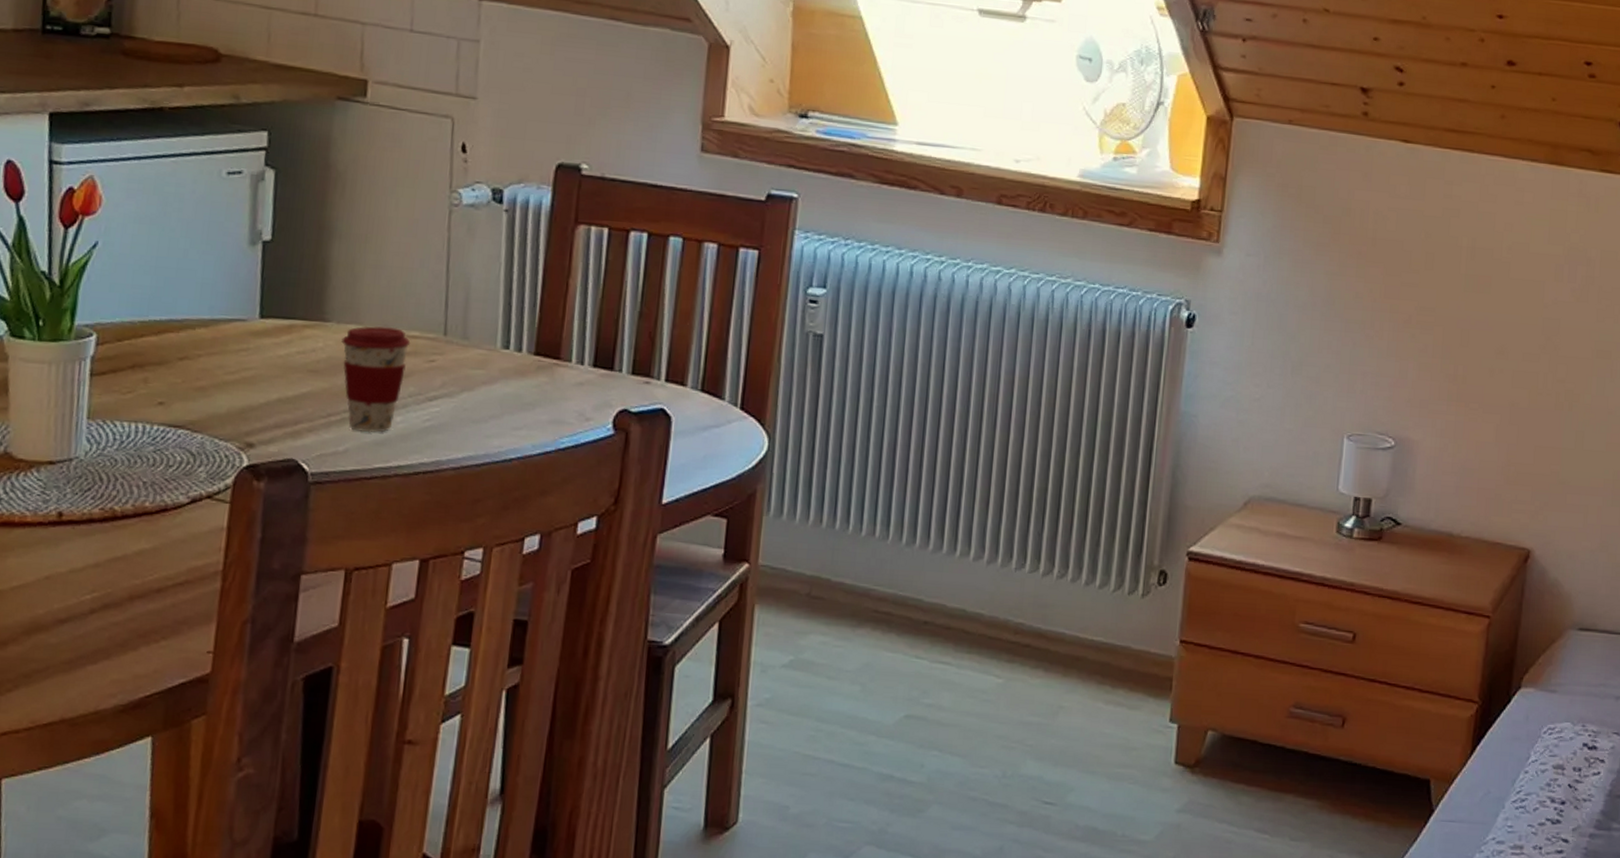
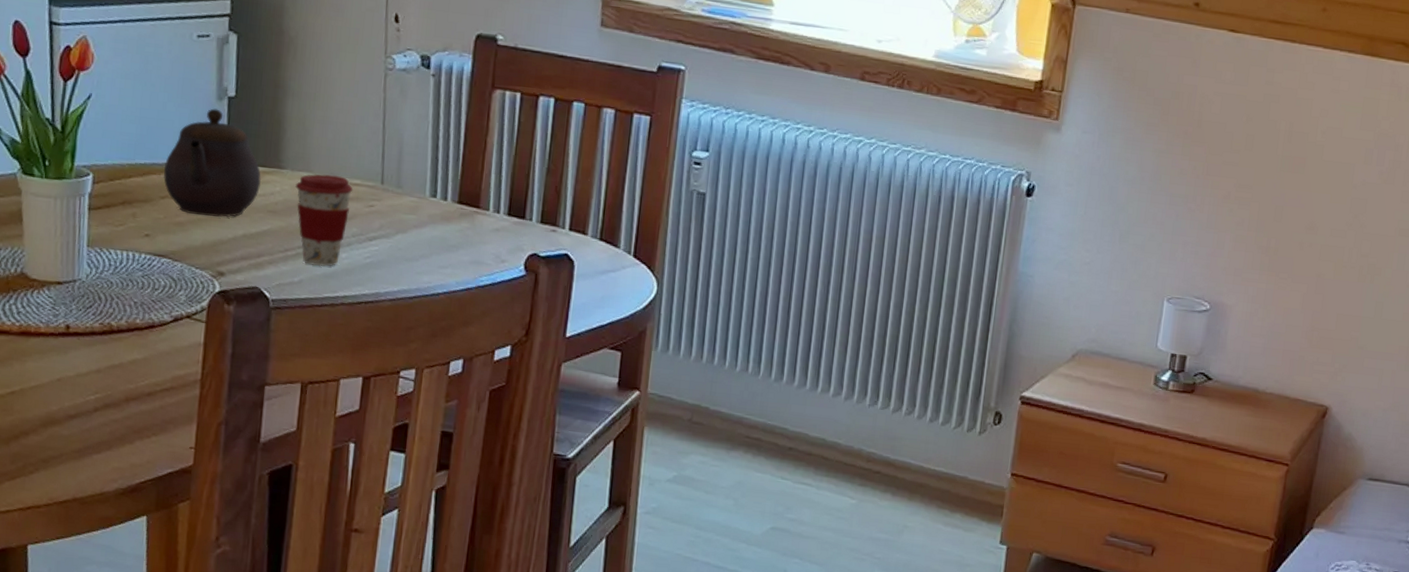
teapot: none [182,254,301,380] -> present [163,108,262,218]

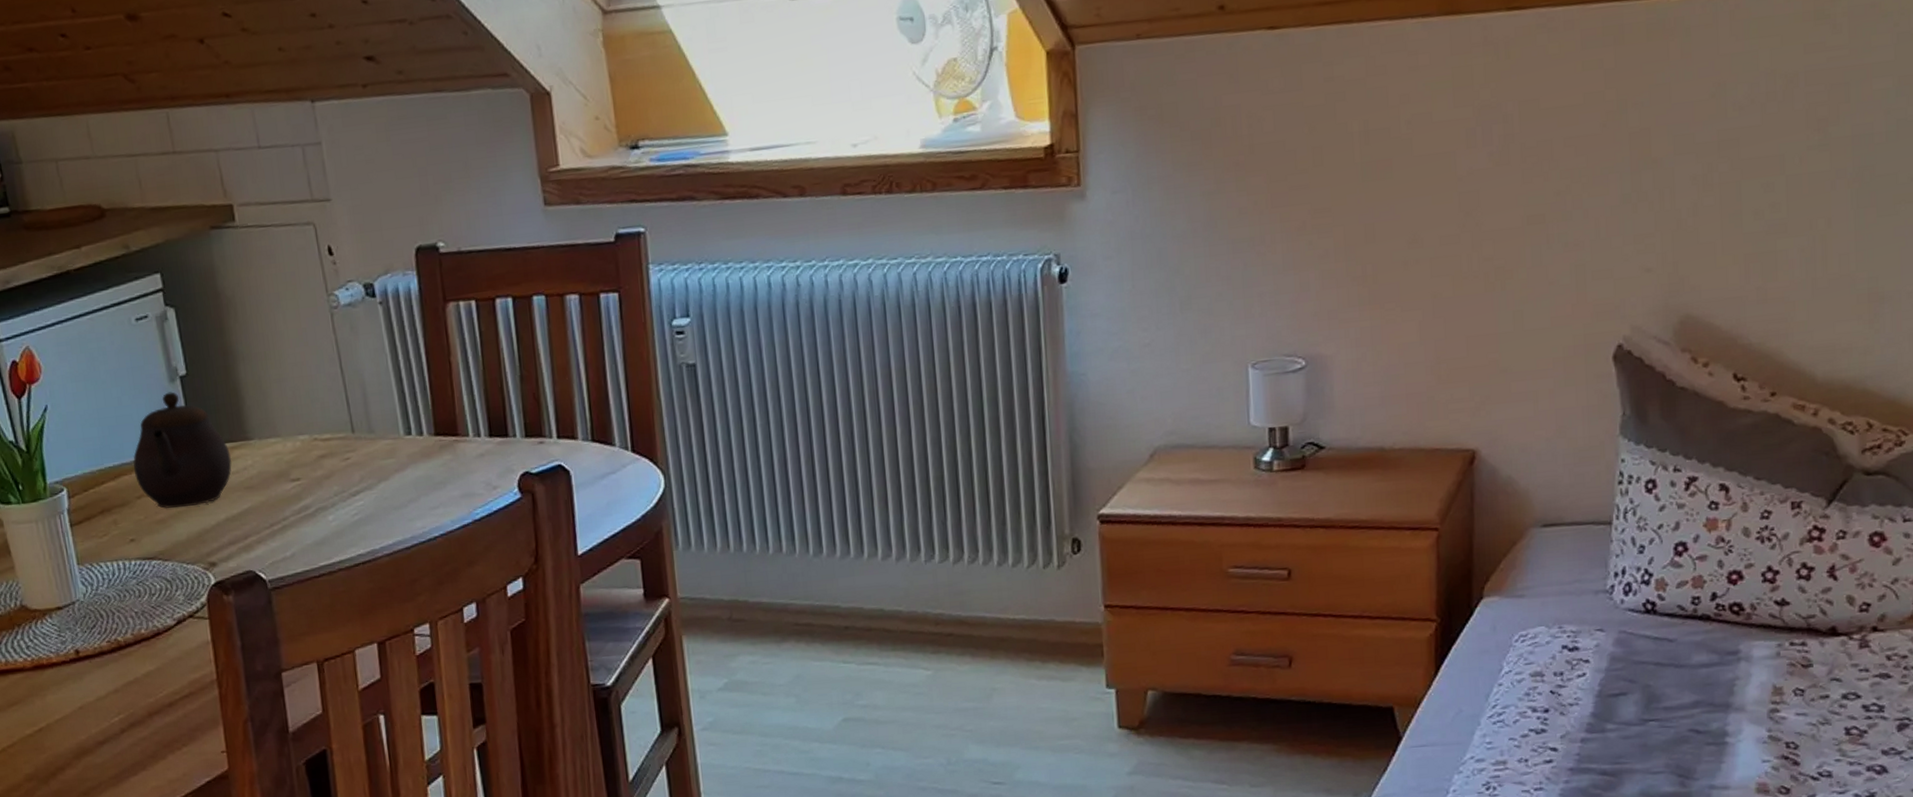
coffee cup: present [295,173,353,267] -> none [266,434,327,536]

